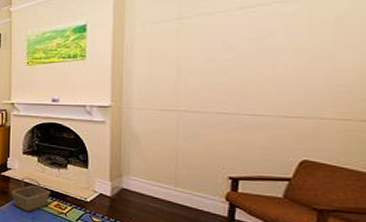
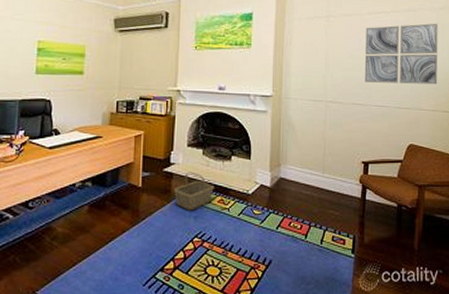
wall art: none [232,9,353,88] -> present [364,23,438,85]

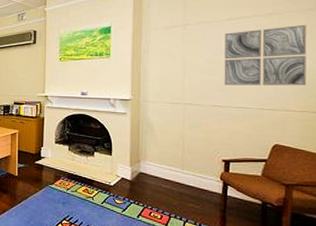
basket: present [174,171,214,211] -> none [45,164,79,197]

